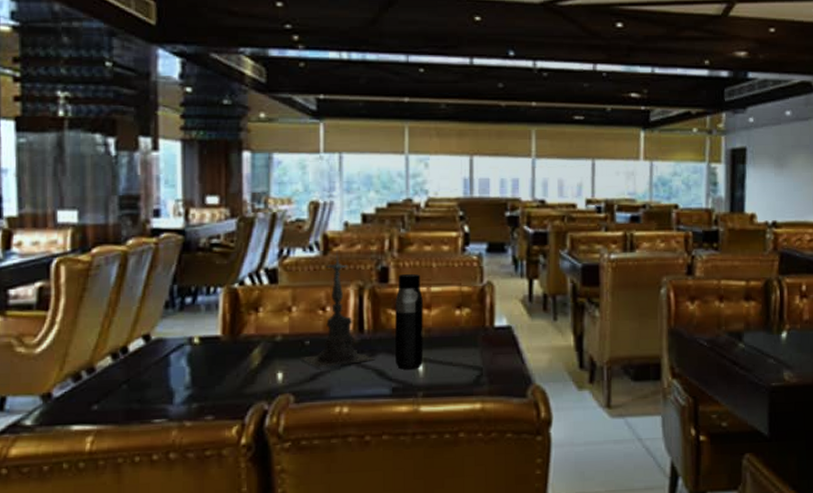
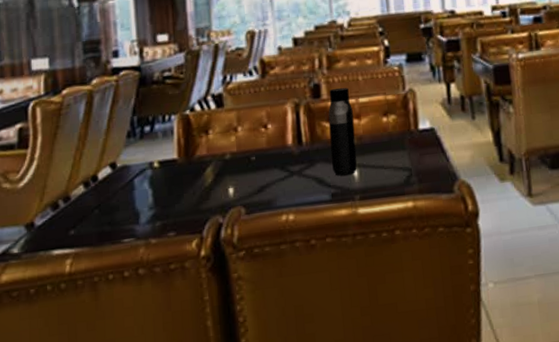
candle holder: present [301,250,375,368] -> none [248,73,315,181]

